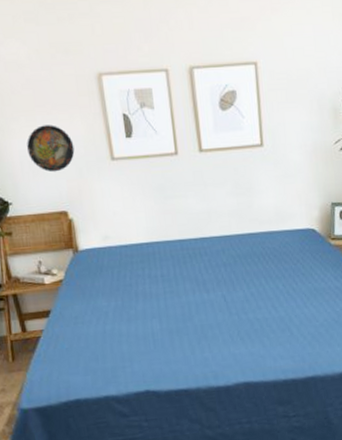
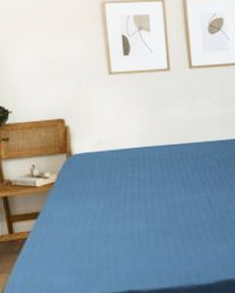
decorative plate: present [26,125,75,173] -> none [31,43,76,84]

